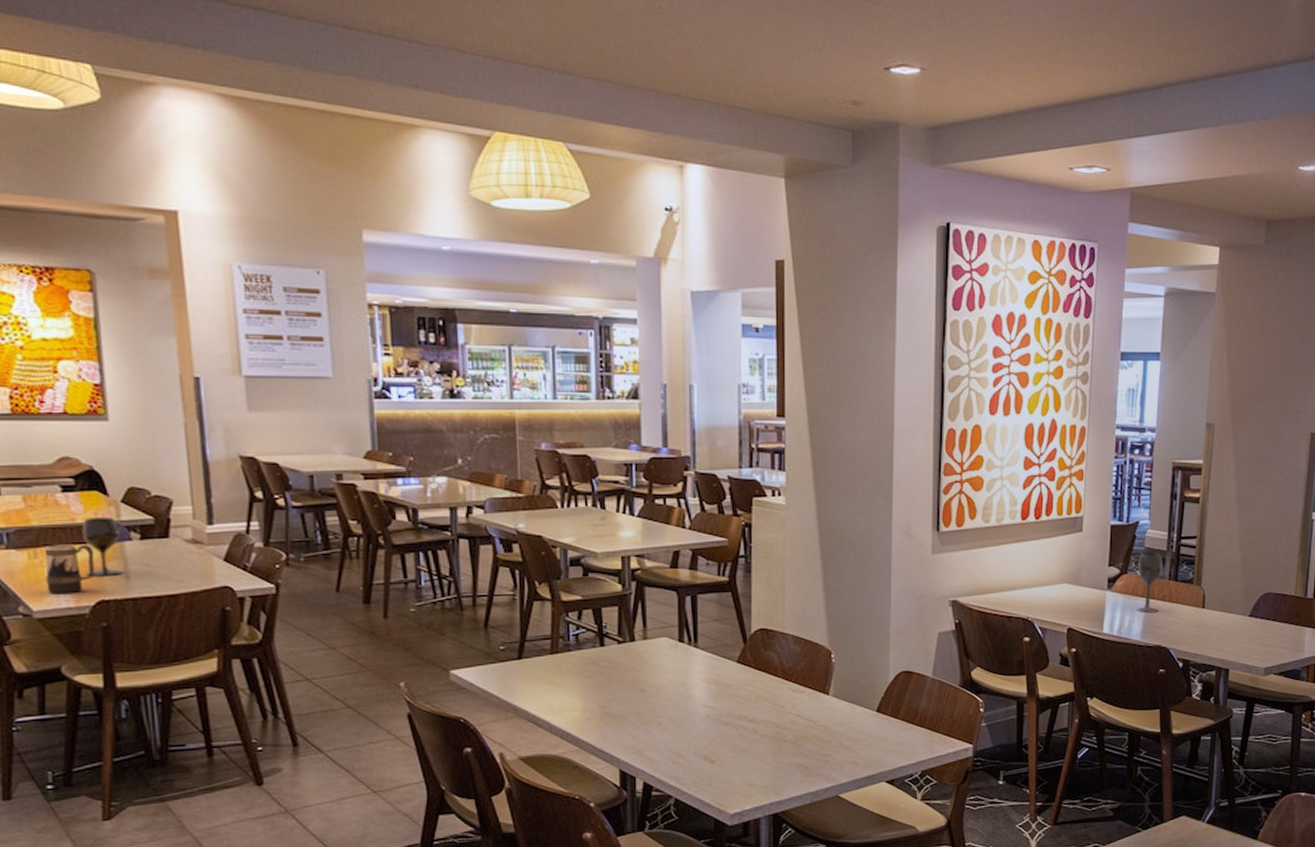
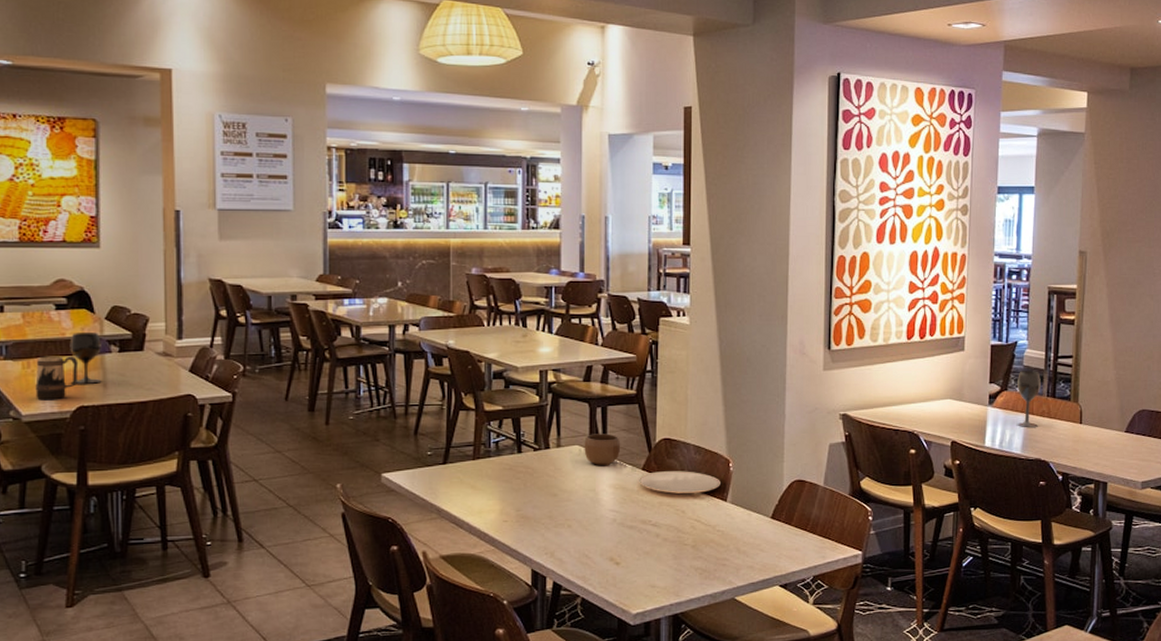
cup: none [673,624,713,660] -> present [584,433,621,466]
plate: none [732,663,822,687] -> present [638,471,720,494]

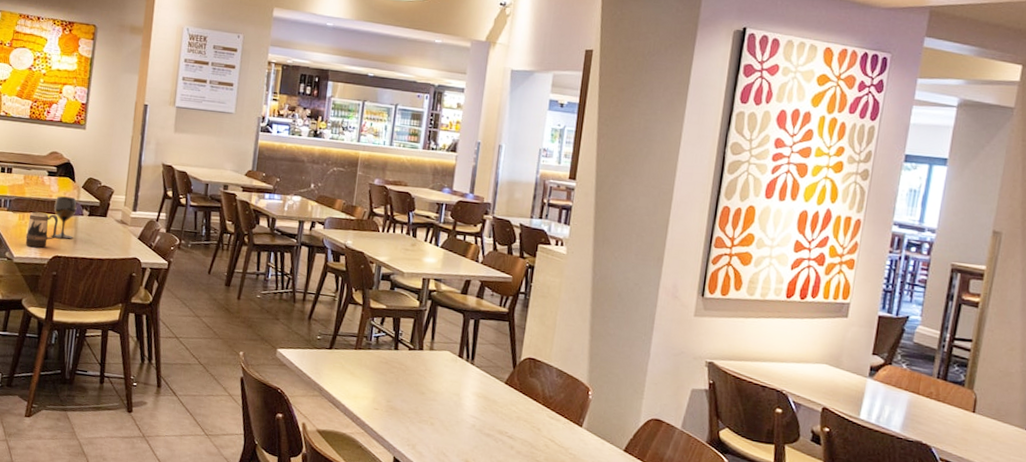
cup: present [584,433,621,466] -> none [453,343,488,375]
plate: present [638,471,720,494] -> none [499,387,578,415]
wine glass: present [1016,371,1041,428] -> none [897,347,932,409]

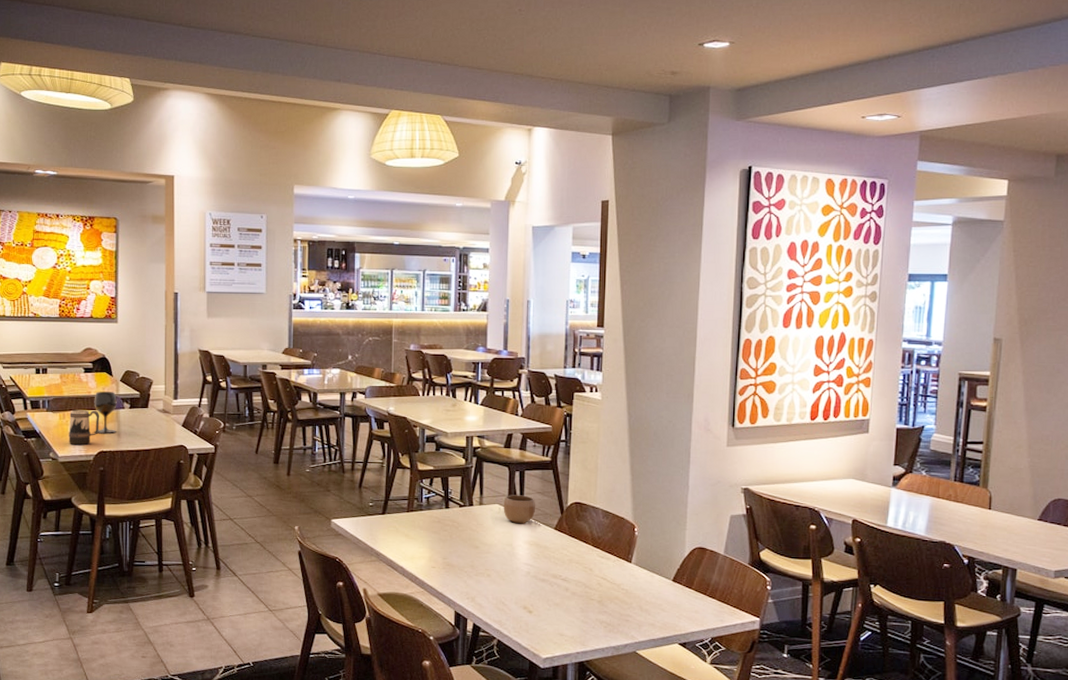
cup: none [453,343,488,375] -> present [503,495,536,524]

